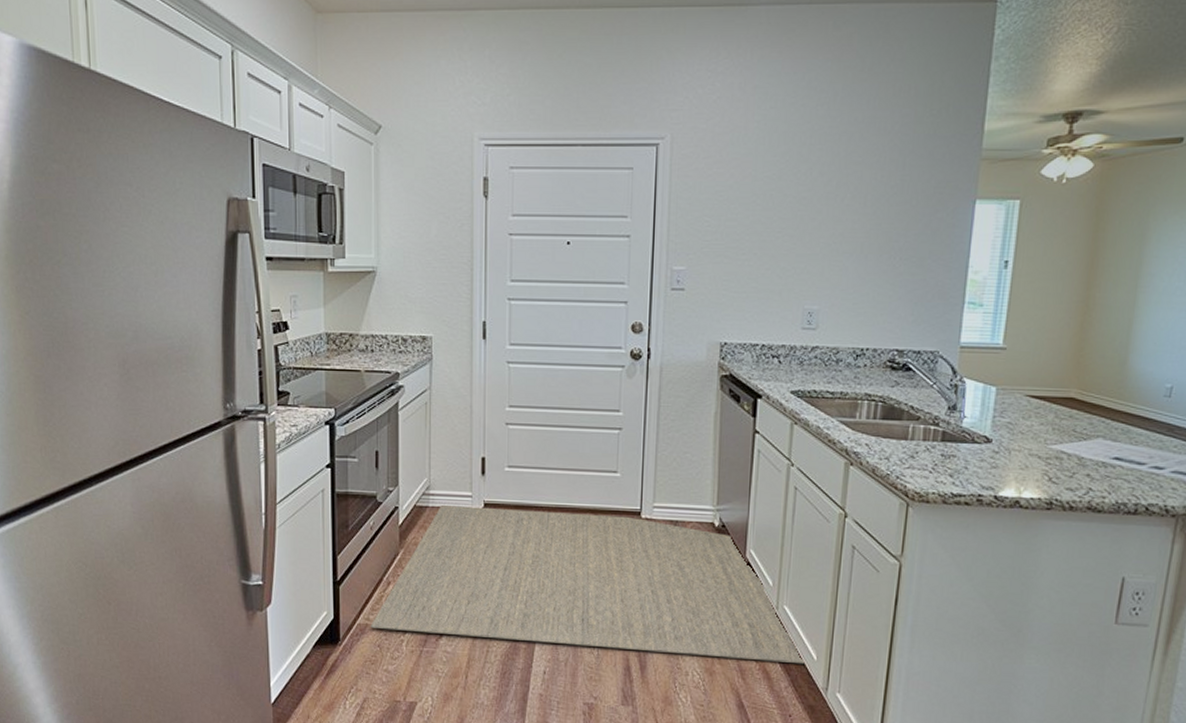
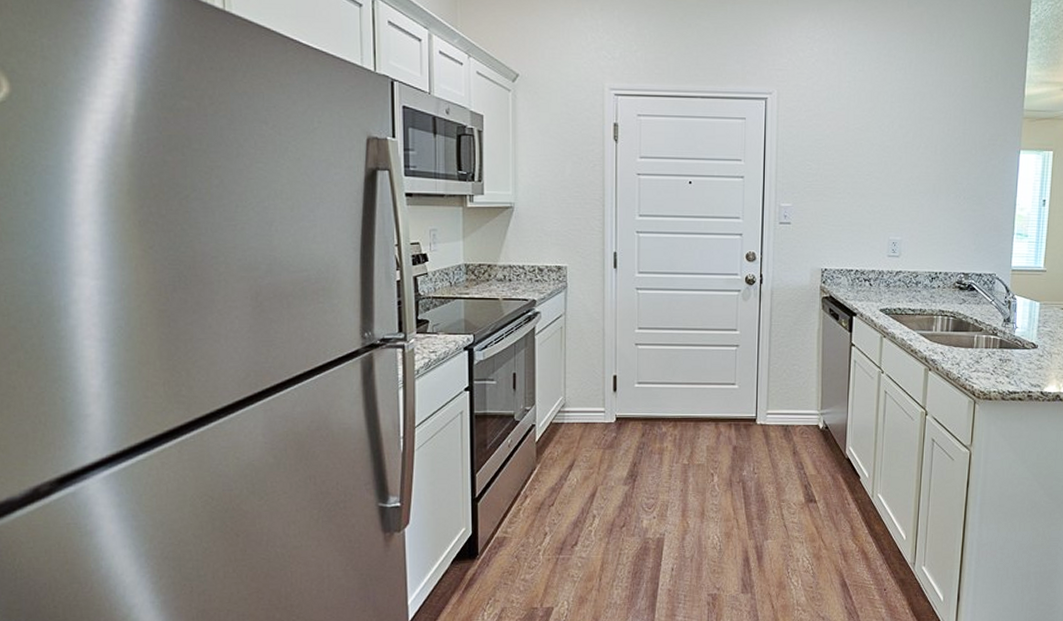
rug: present [370,505,806,665] -> none [508,421,897,544]

